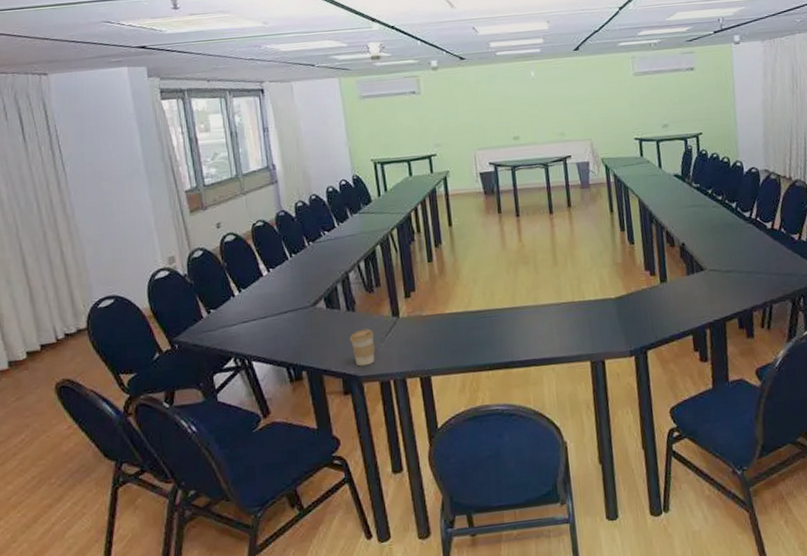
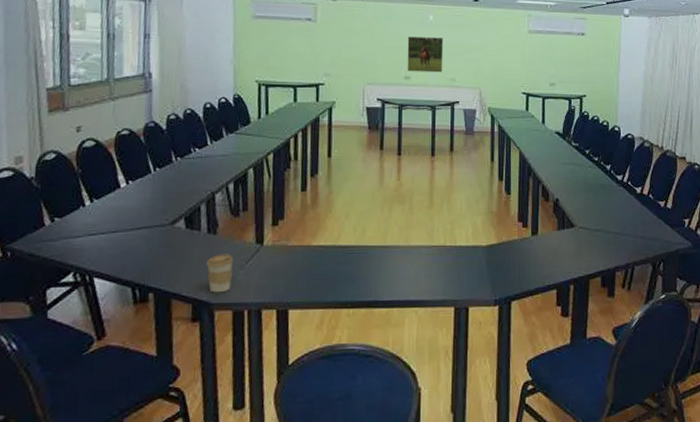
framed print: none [511,93,551,132] -> present [407,36,443,73]

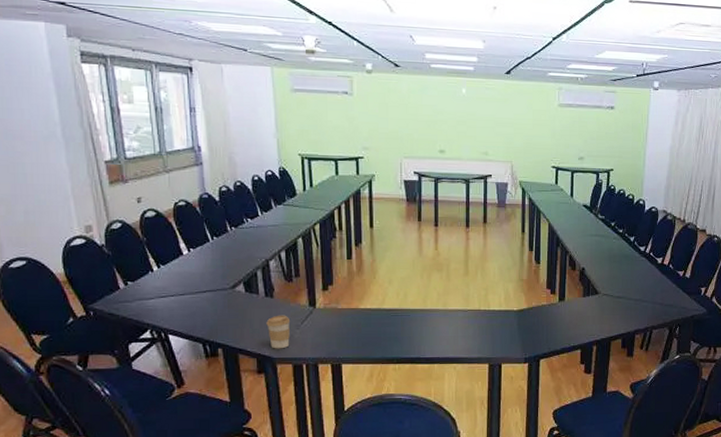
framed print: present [407,36,443,73] -> none [441,110,476,147]

